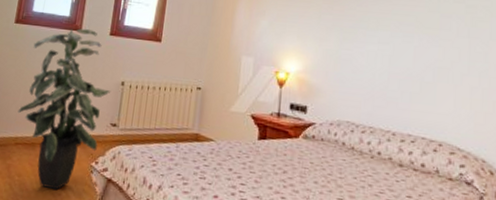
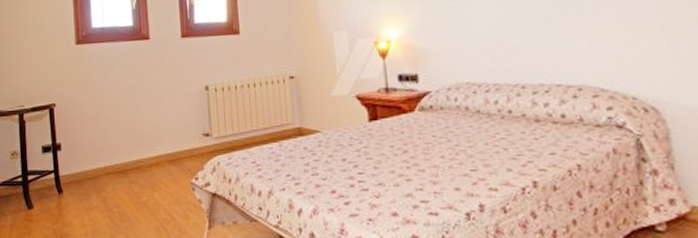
indoor plant: present [17,28,111,191] -> none [100,35,196,215]

